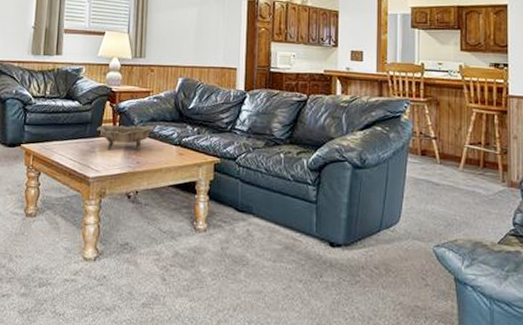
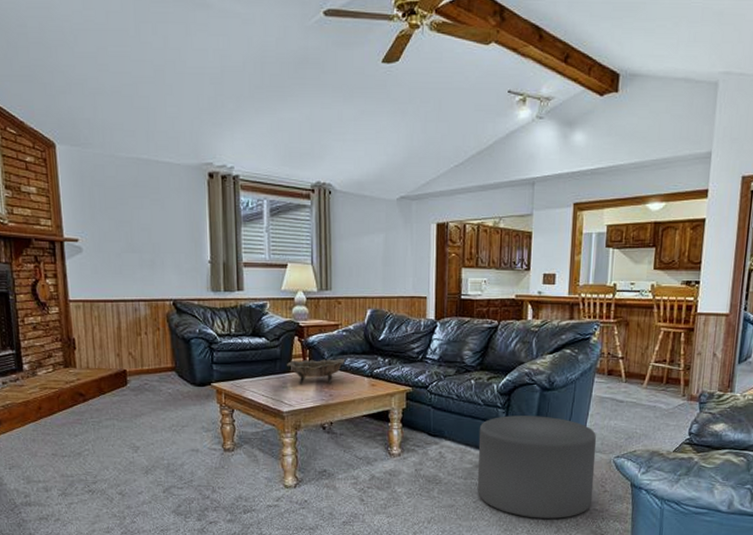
pouf: none [287,193,414,315] -> present [477,416,597,519]

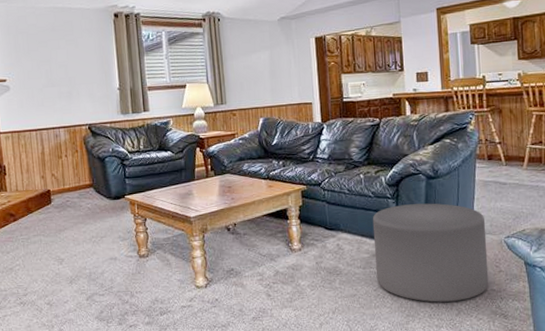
decorative bowl: present [287,359,345,385] -> none [191,165,243,192]

